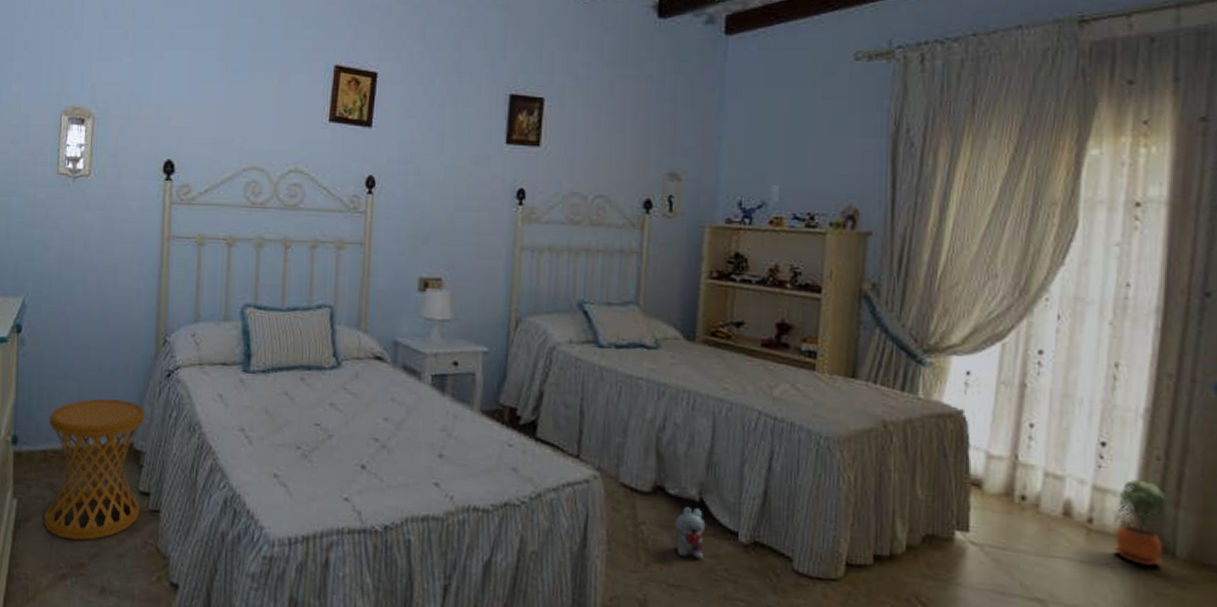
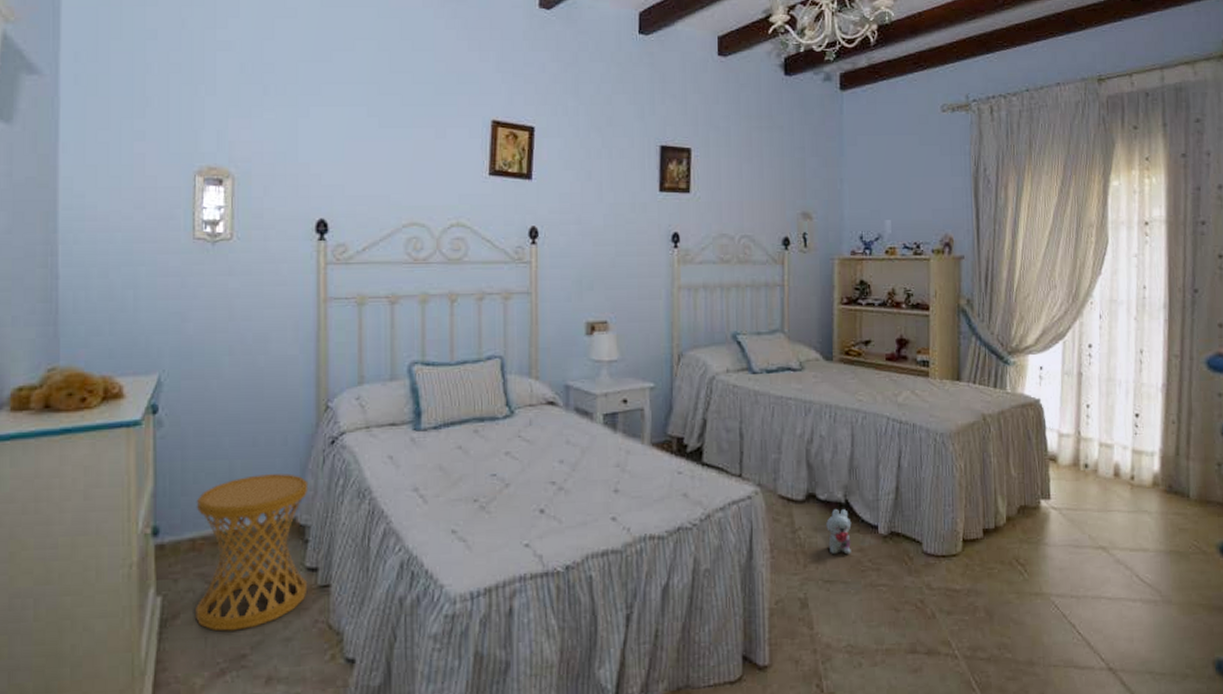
potted plant: present [1114,480,1167,566] -> none [1148,441,1182,508]

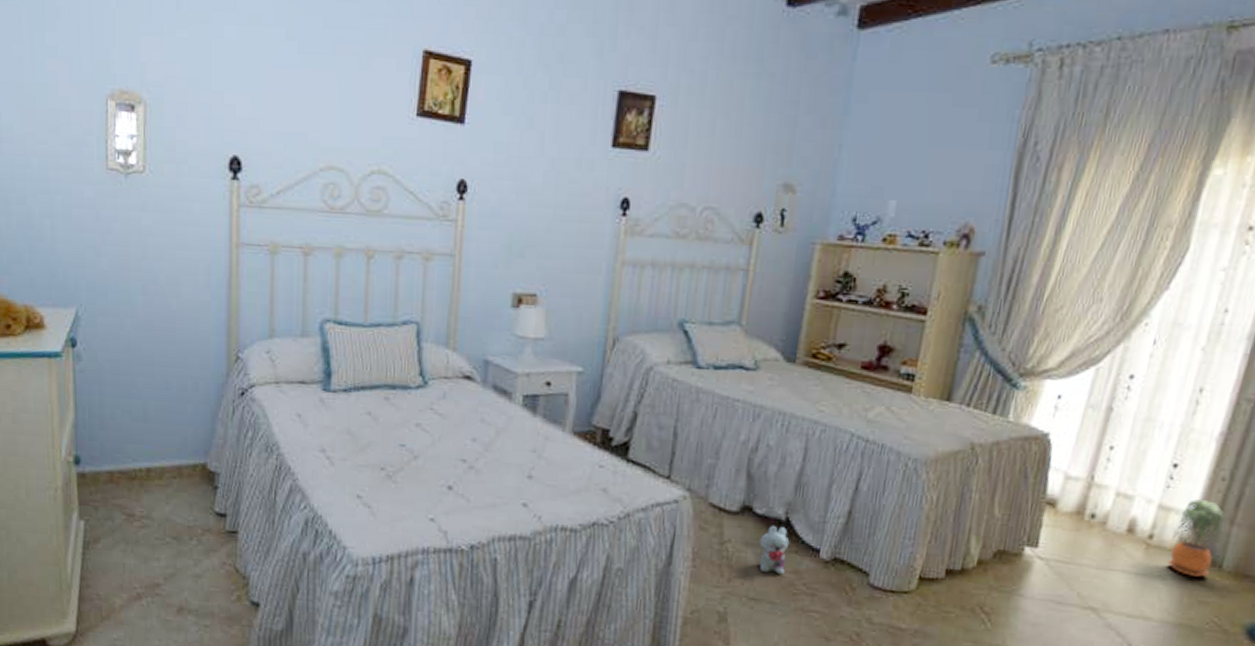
side table: present [196,473,309,631] -> none [113,418,219,562]
potted plant: none [1148,441,1182,508] -> present [1168,499,1225,577]

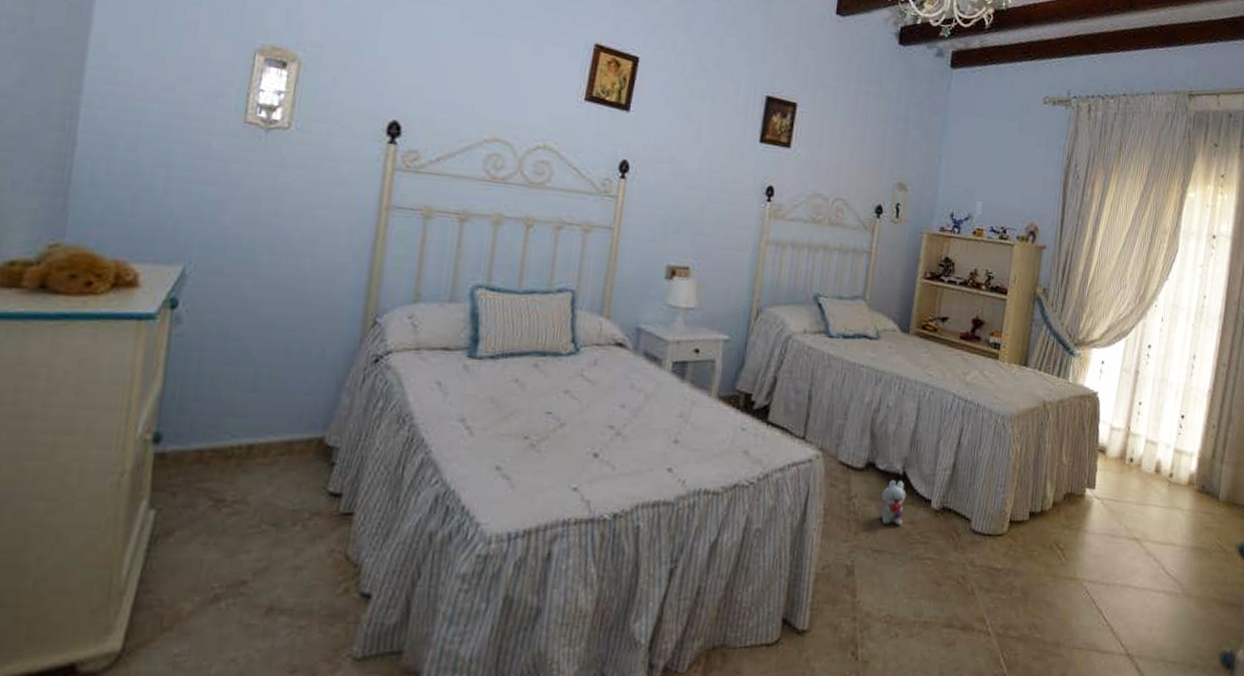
potted plant: present [1168,499,1225,577] -> none [1184,443,1217,507]

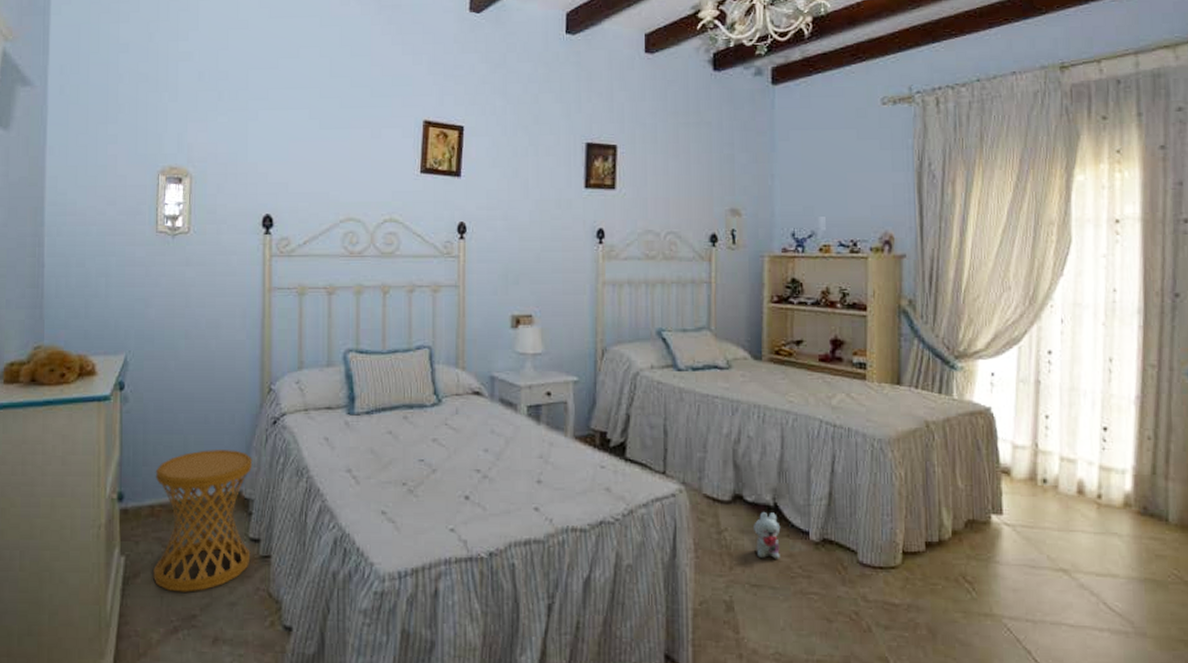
side table: none [193,387,344,554] -> present [153,450,253,592]

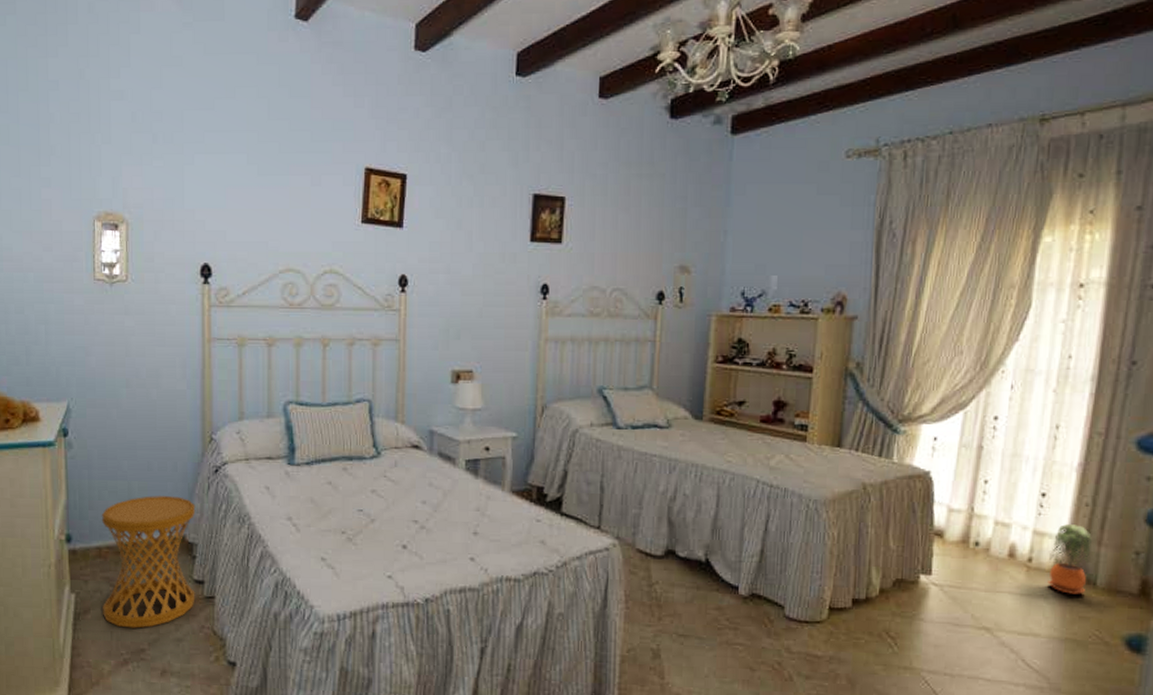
plush toy: present [754,511,781,559] -> none [684,566,711,612]
potted plant: none [1118,459,1159,532] -> present [1048,524,1092,594]

